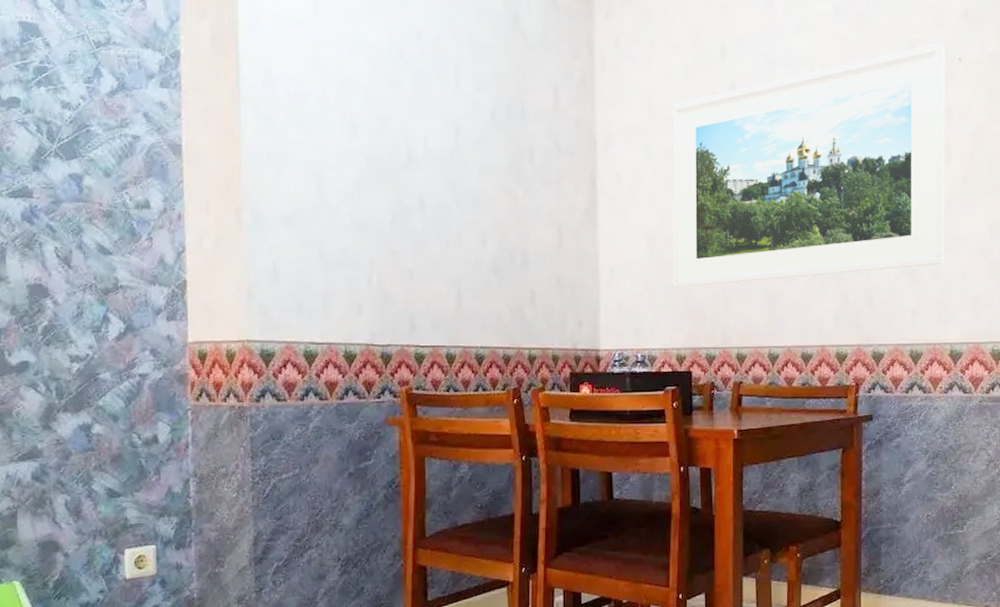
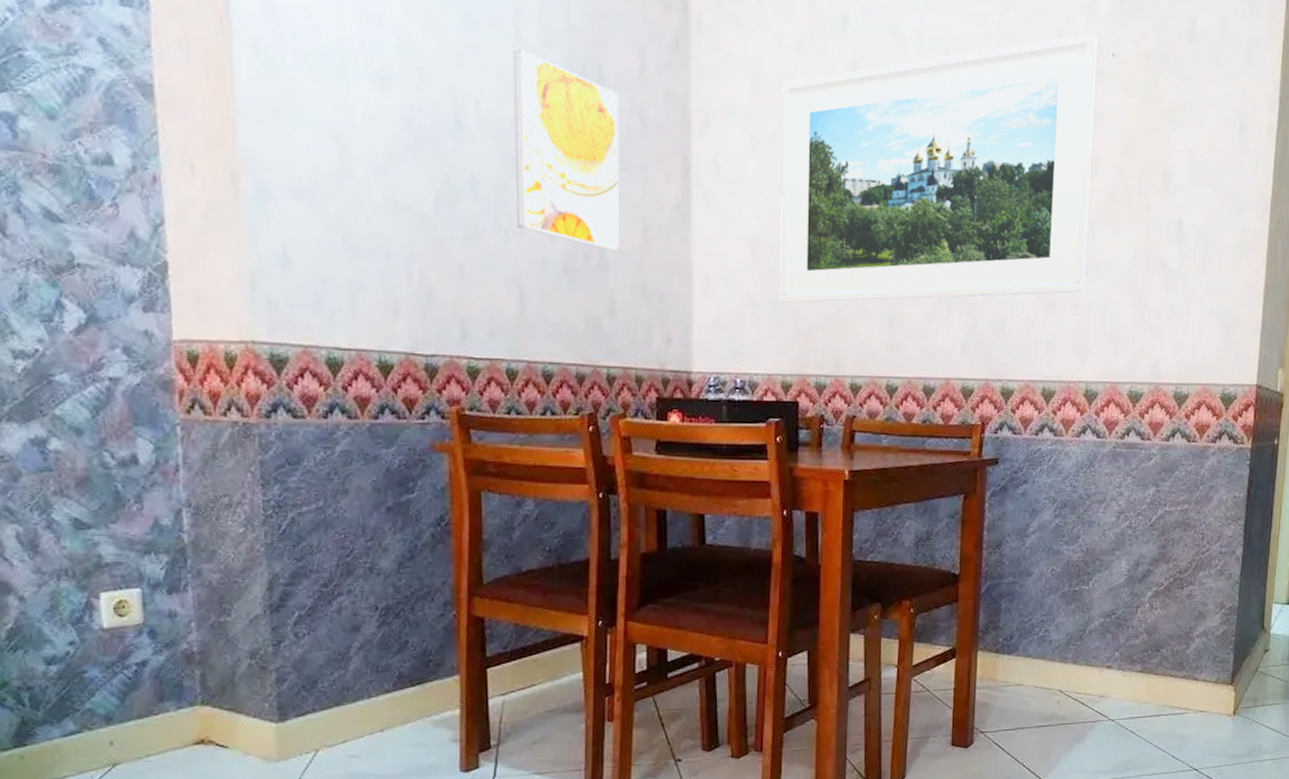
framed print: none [453,96,538,252] -> present [513,49,619,252]

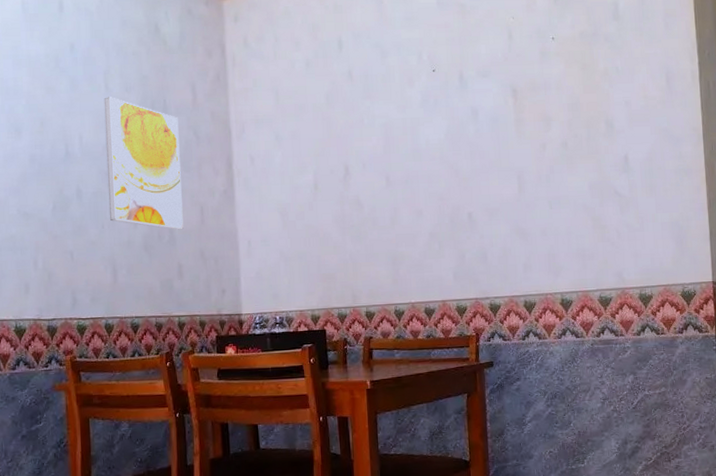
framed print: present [780,33,1098,305] -> none [297,25,551,256]

